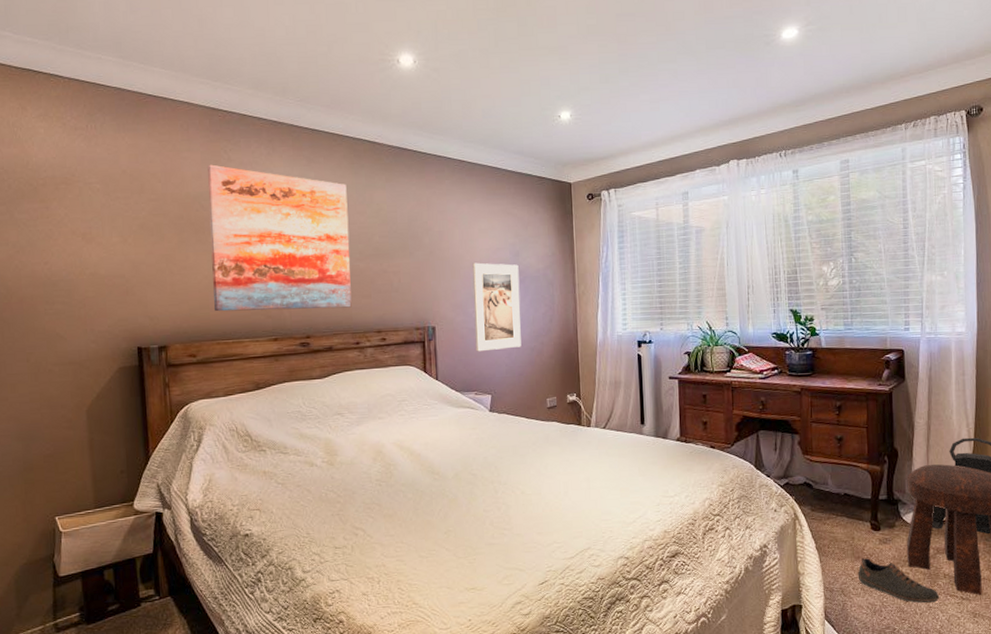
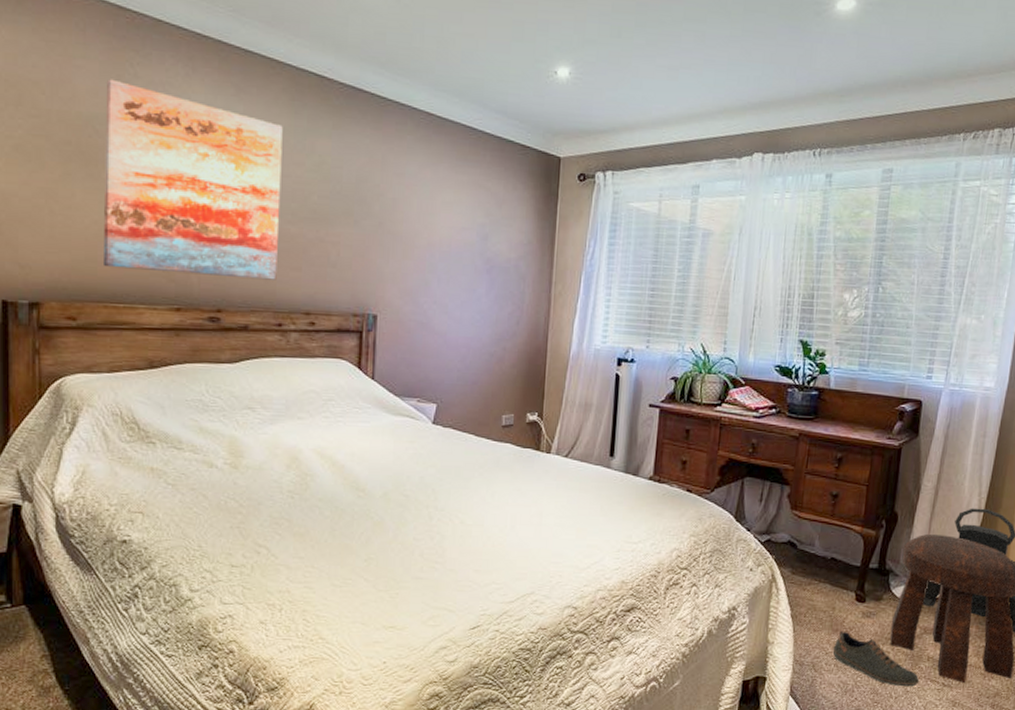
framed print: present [472,262,522,352] -> none [423,242,486,351]

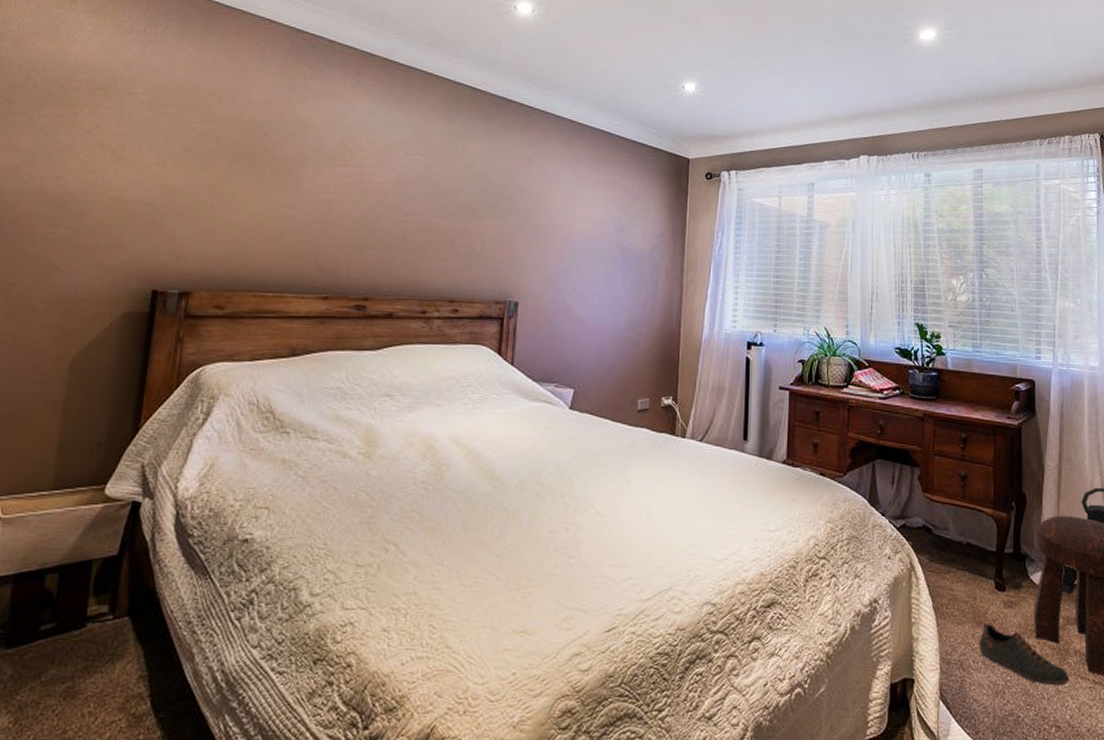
wall art: present [102,79,283,280] -> none [256,89,438,270]

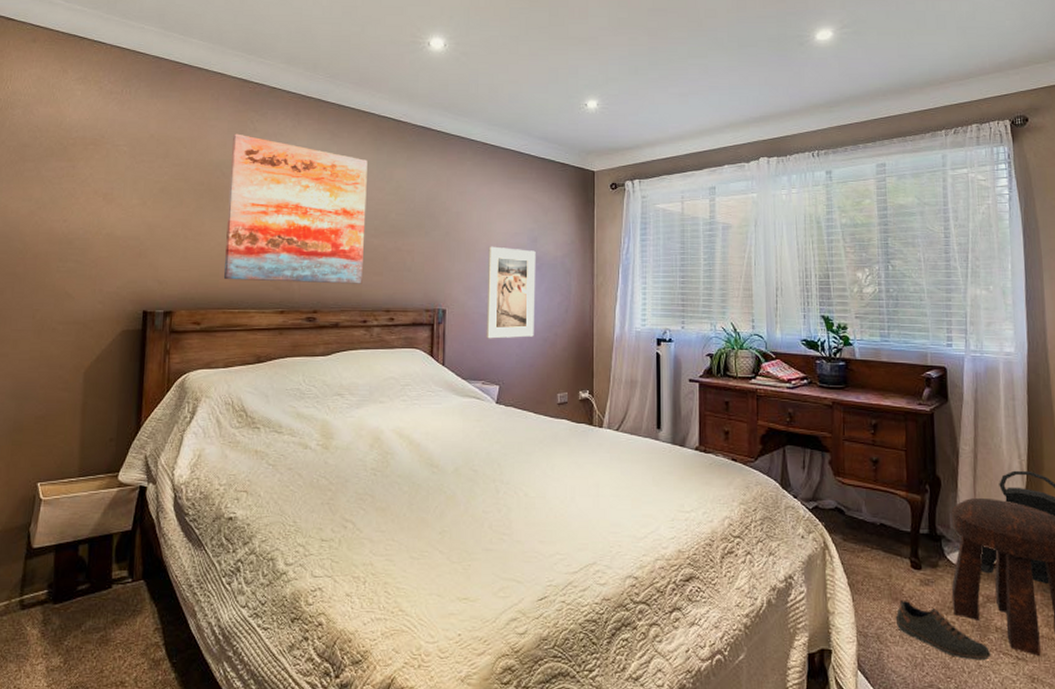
wall art: none [256,89,438,270] -> present [223,133,368,284]
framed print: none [562,234,622,337] -> present [486,246,536,339]

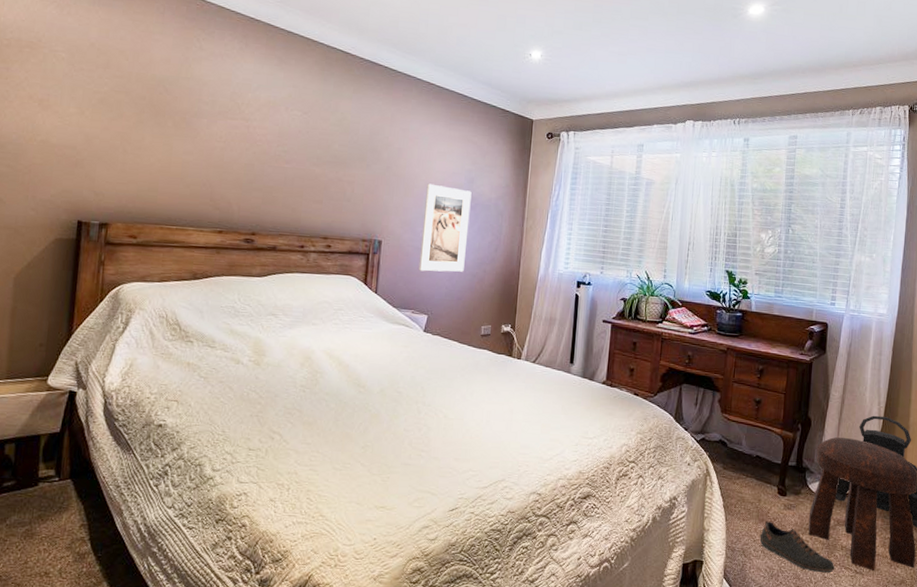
wall art: present [223,133,368,284] -> none [162,50,314,211]

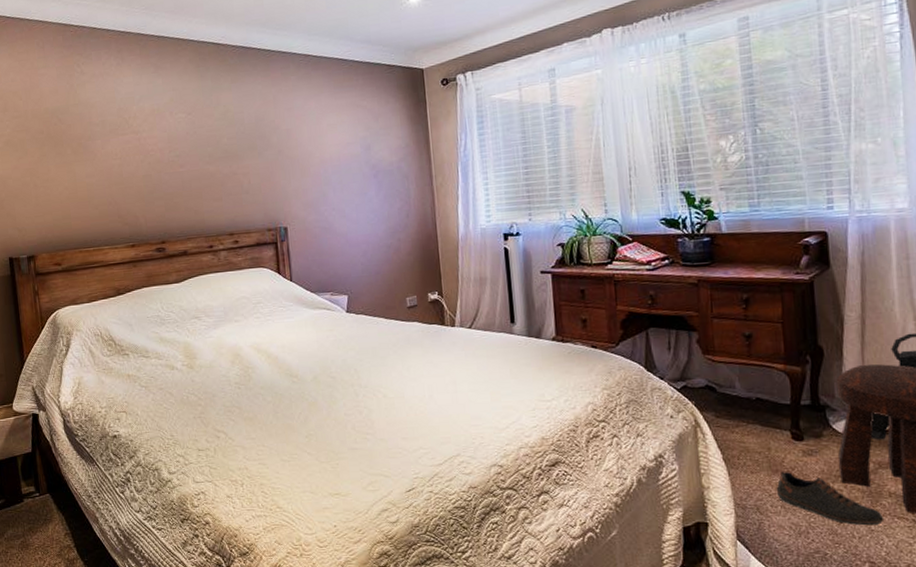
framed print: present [418,183,472,272] -> none [322,158,377,251]

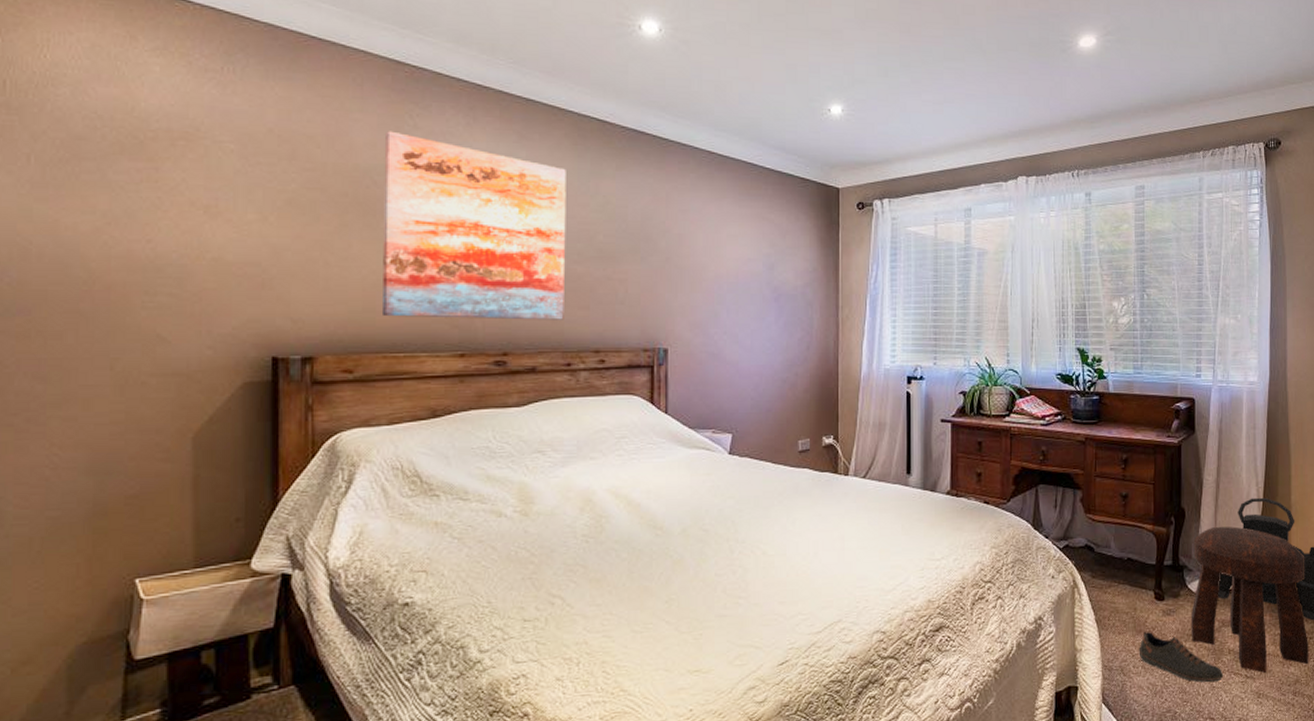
wall art: none [63,78,204,221] -> present [381,131,566,320]

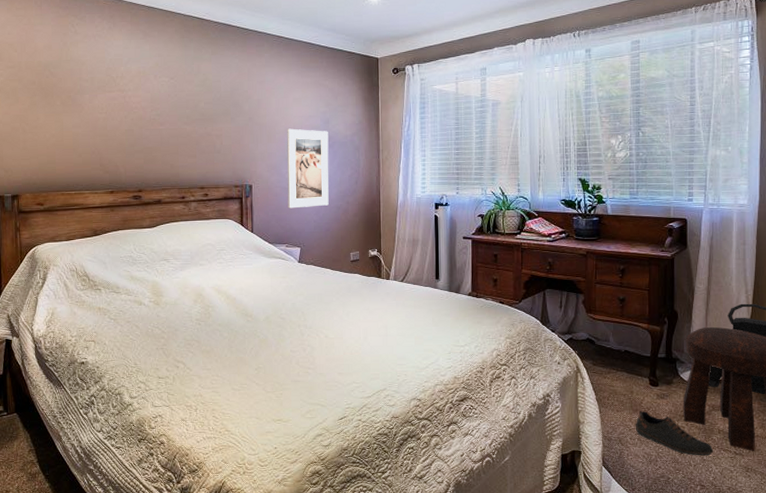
wall art: present [381,131,566,320] -> none [56,36,179,166]
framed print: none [716,274,773,382] -> present [286,128,329,209]

